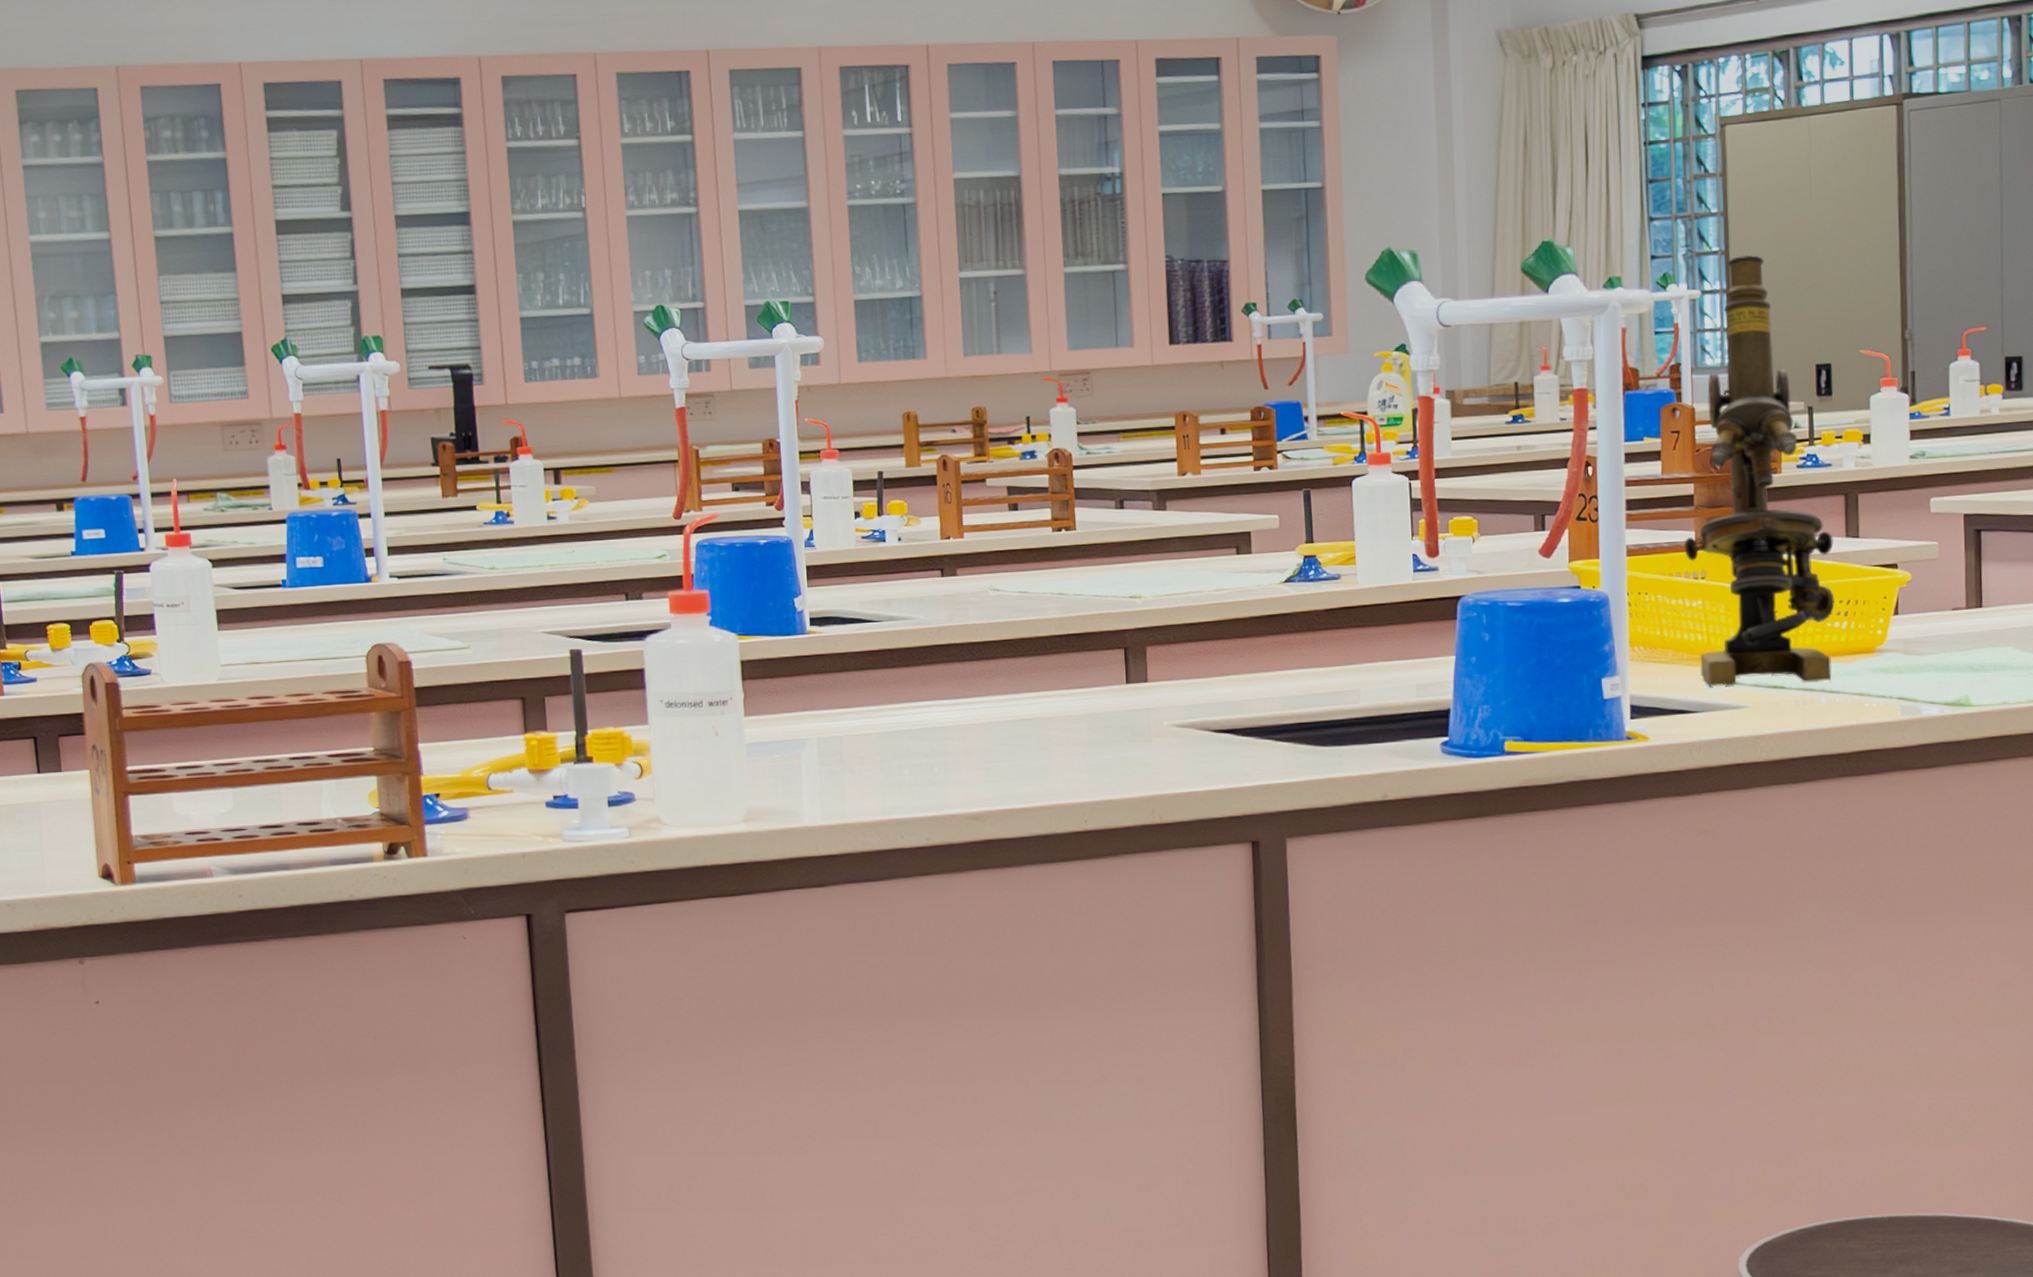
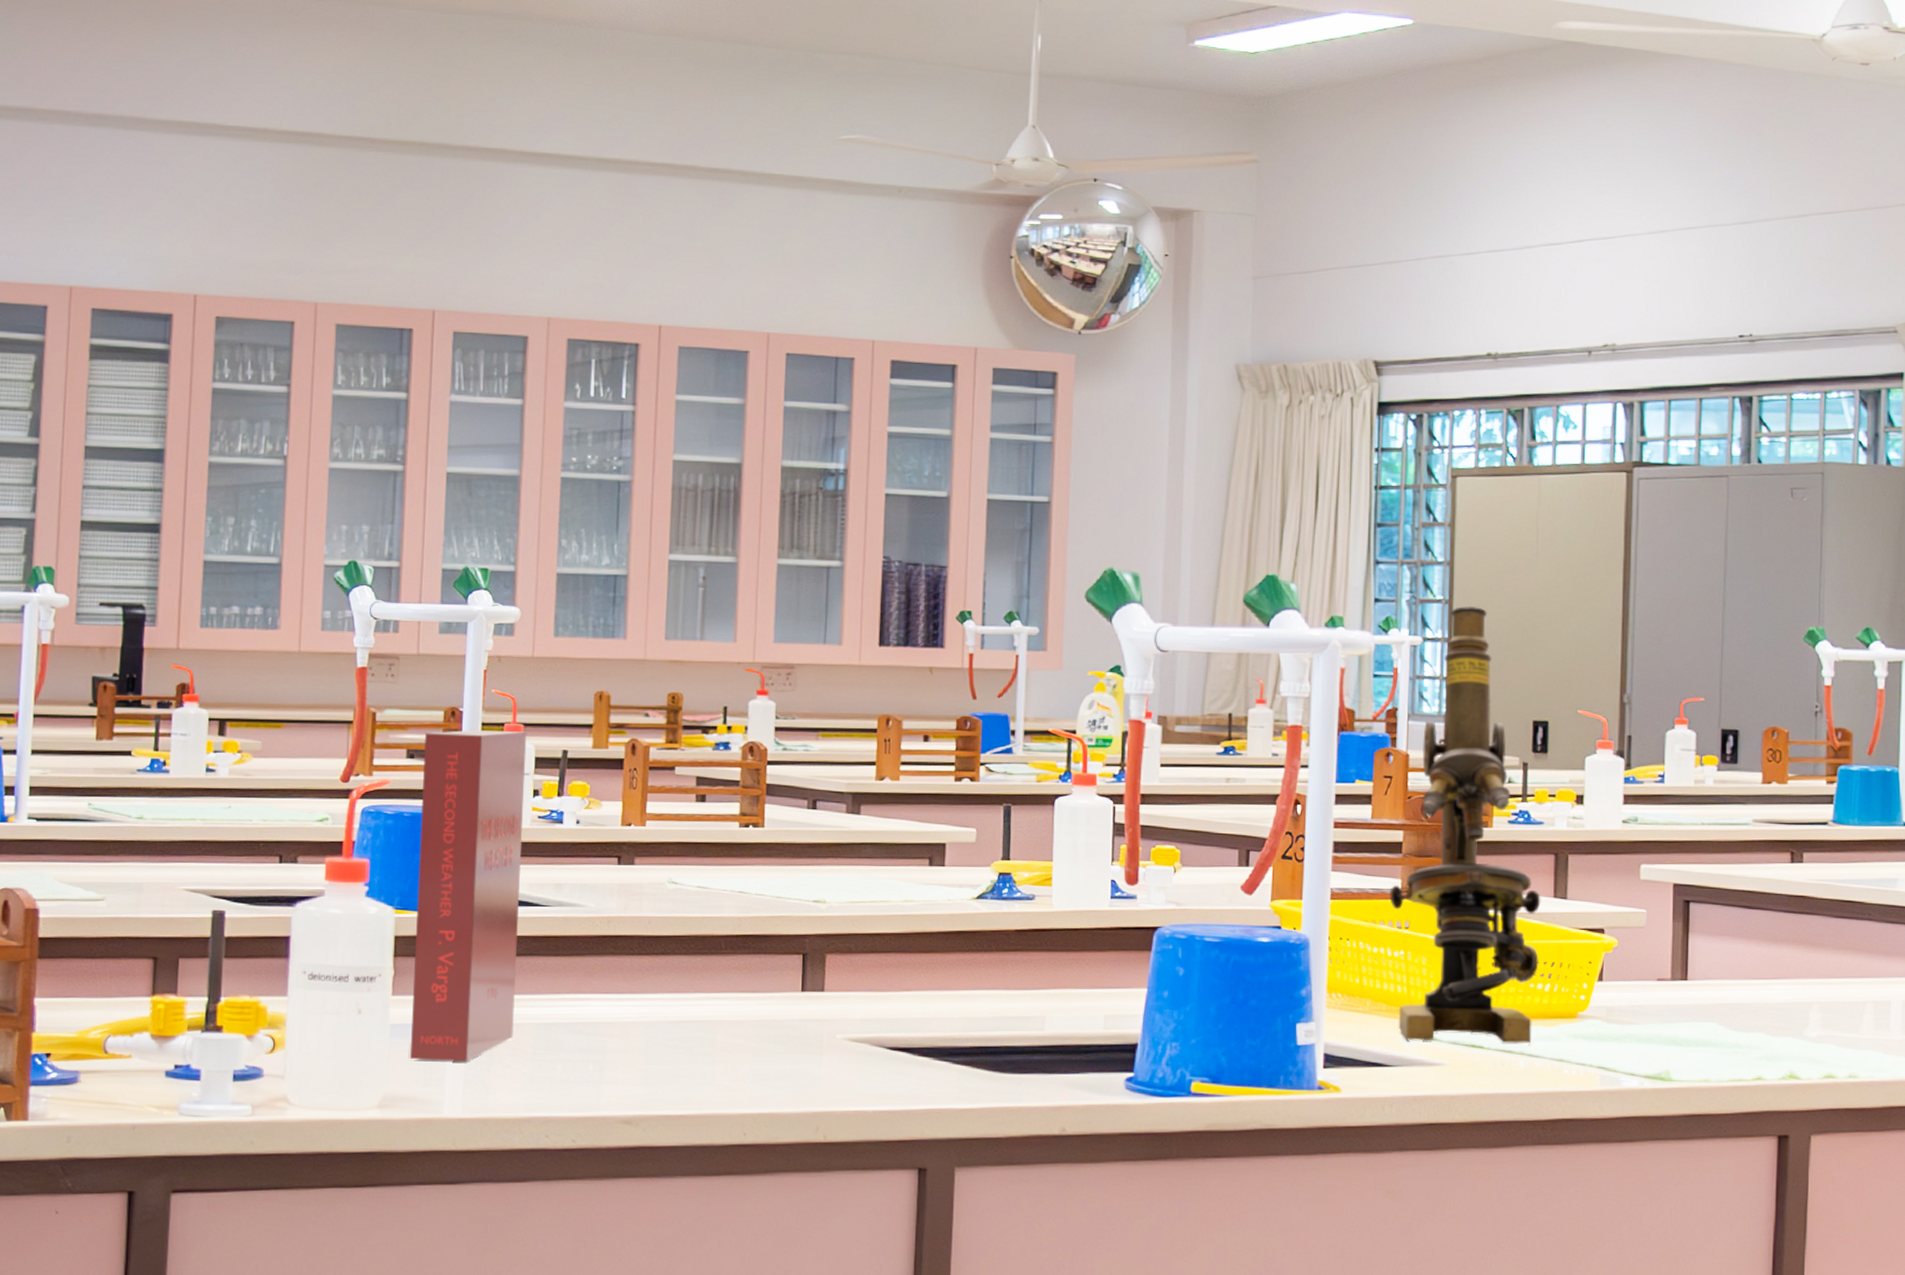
book: none [747,457,861,775] -> present [410,729,527,1061]

